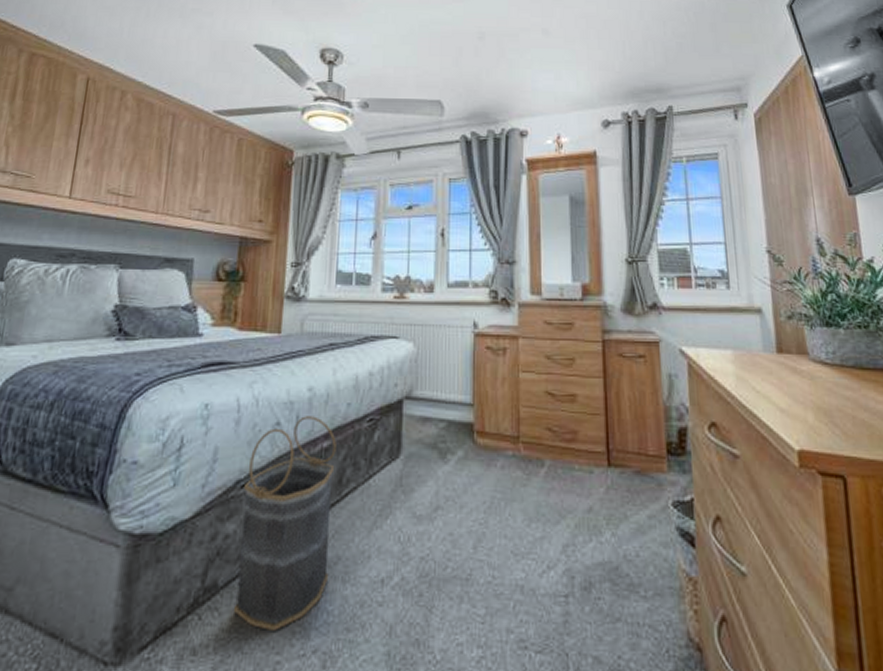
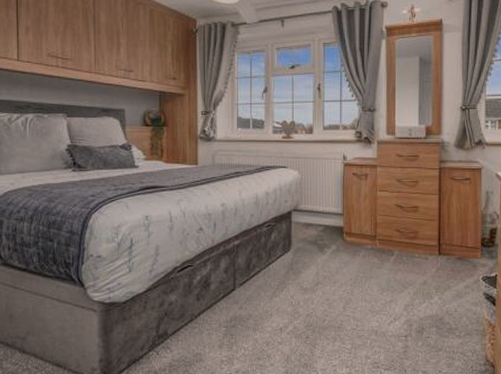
basket: present [234,416,336,630] -> none [180,224,244,360]

